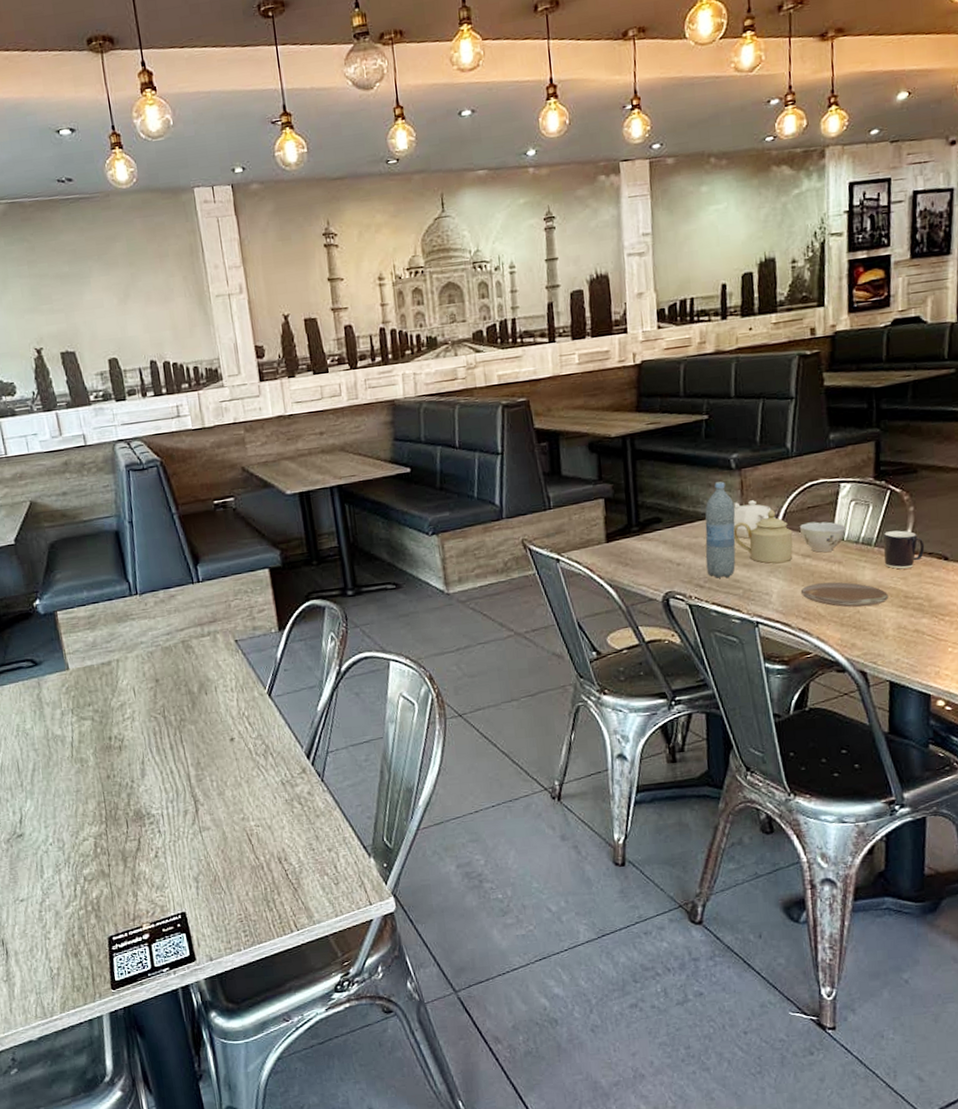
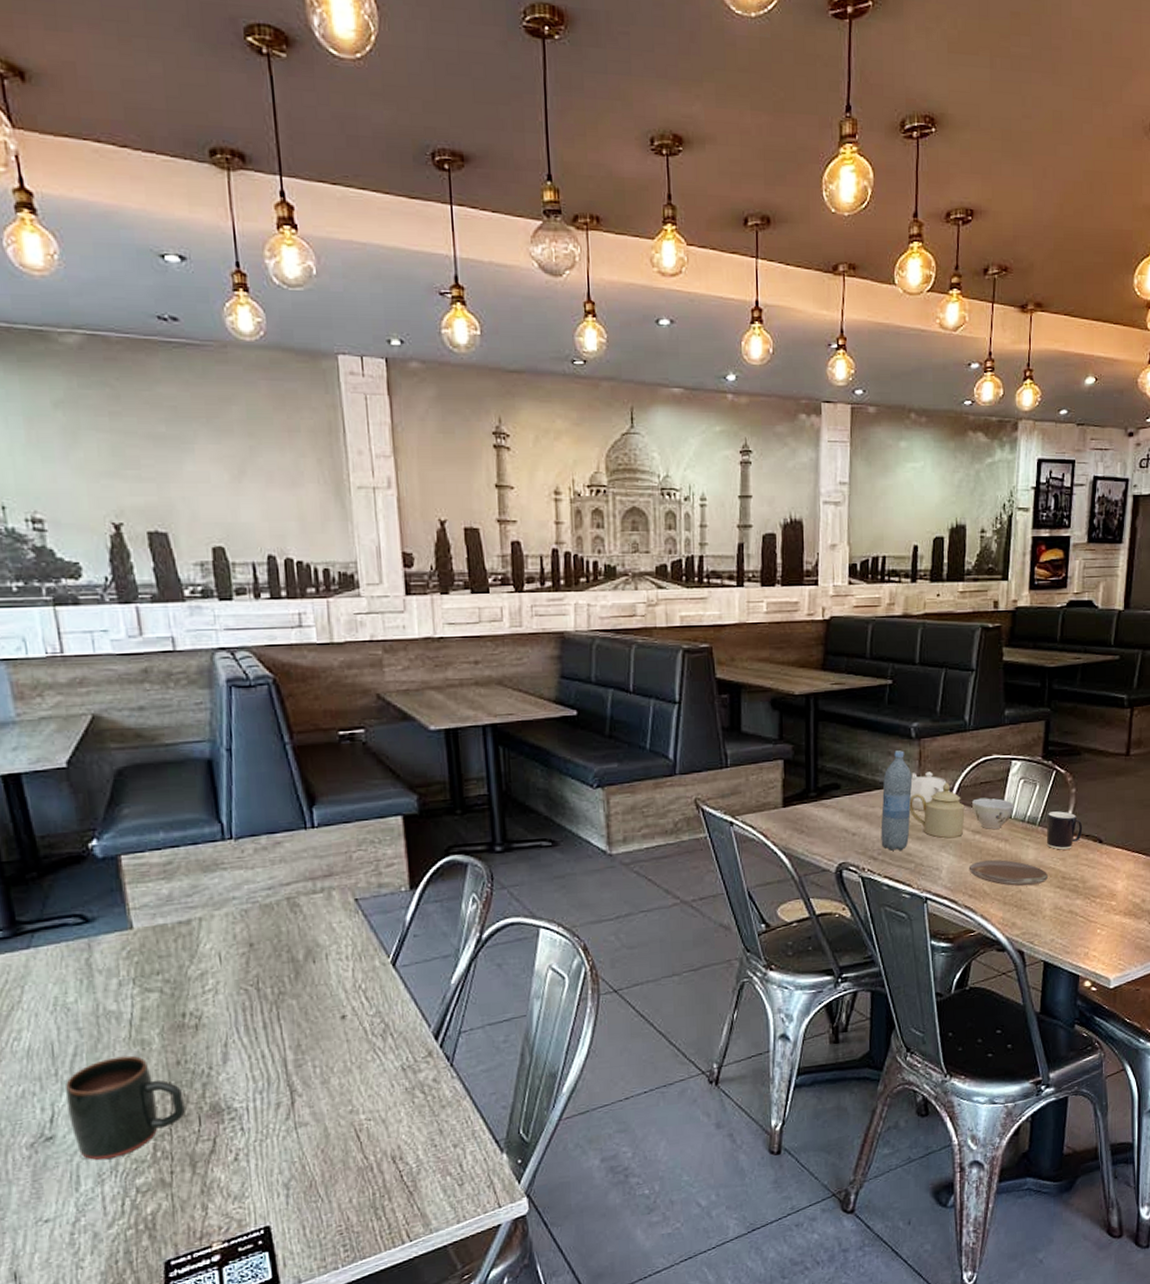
mug: none [29,771,116,854] -> present [66,1055,185,1160]

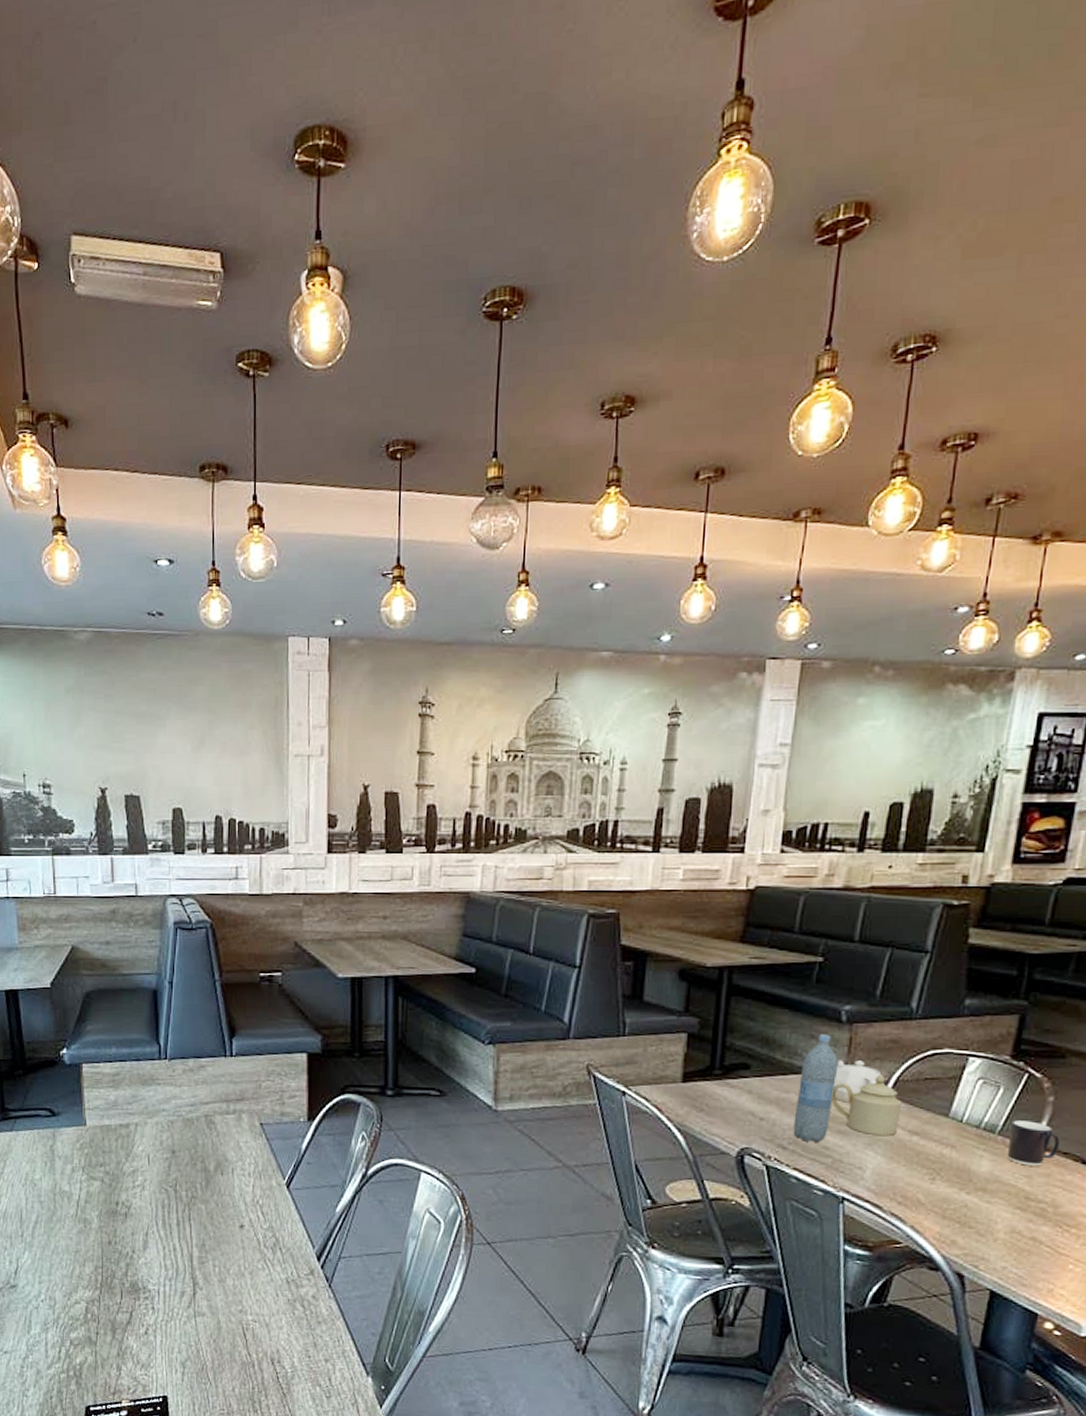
mug: present [66,1055,185,1160] -> none [28,1229,111,1312]
plate: present [968,860,1049,887] -> none [900,1166,1007,1202]
teacup: present [972,798,1014,830] -> none [911,1095,967,1133]

